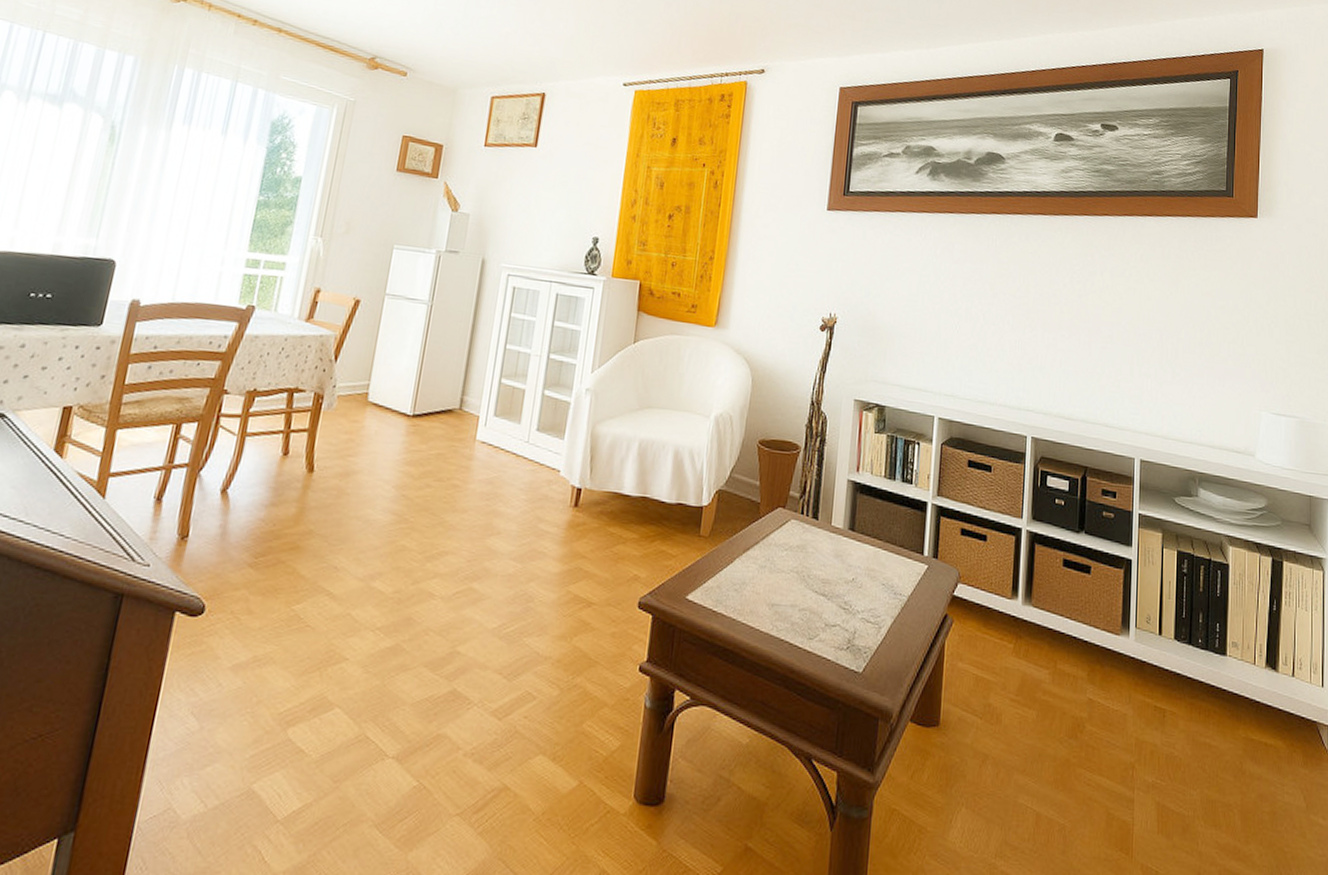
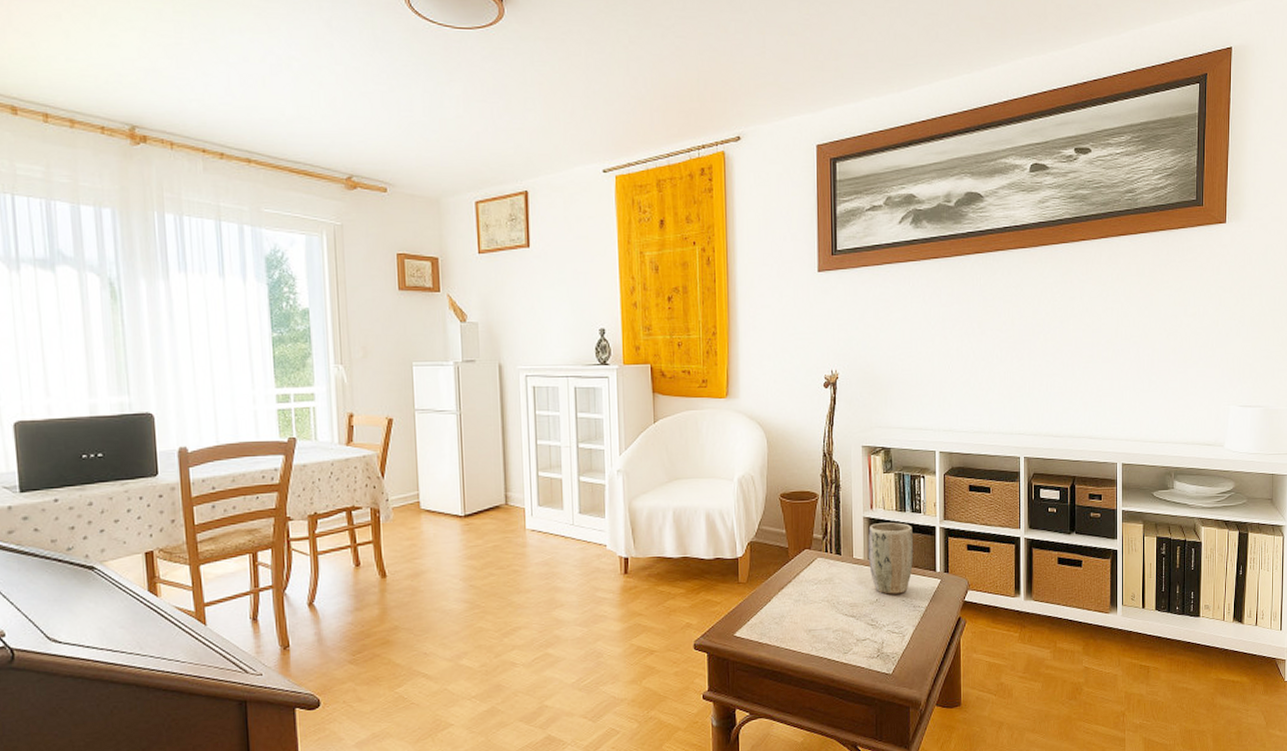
plant pot: none [848,489,902,576] -> present [868,522,914,594]

